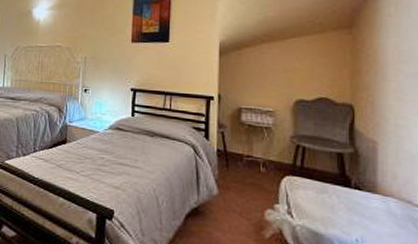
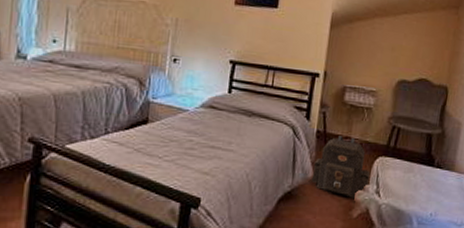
backpack: none [217,155,279,219] -> present [311,136,371,200]

